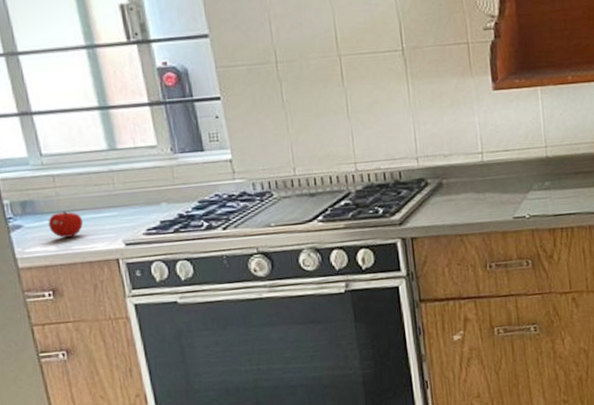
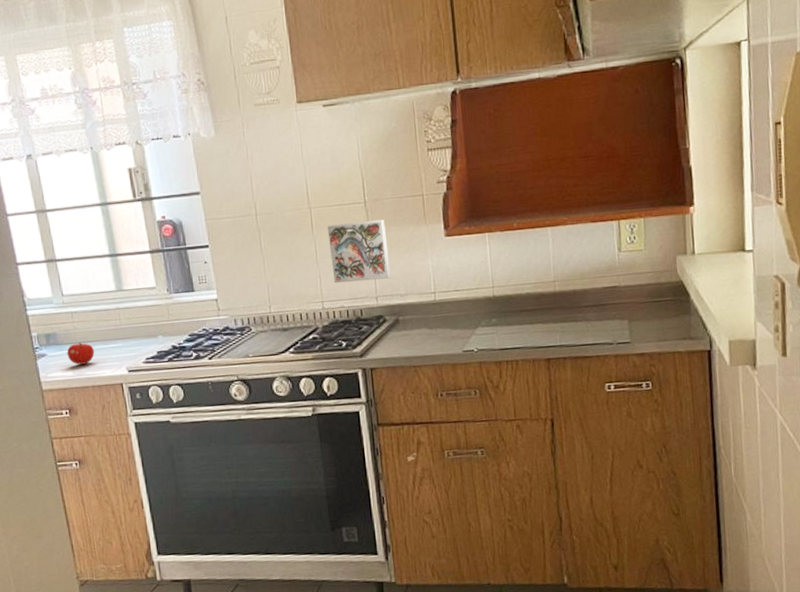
decorative tile: none [359,70,433,142] -> present [327,220,391,284]

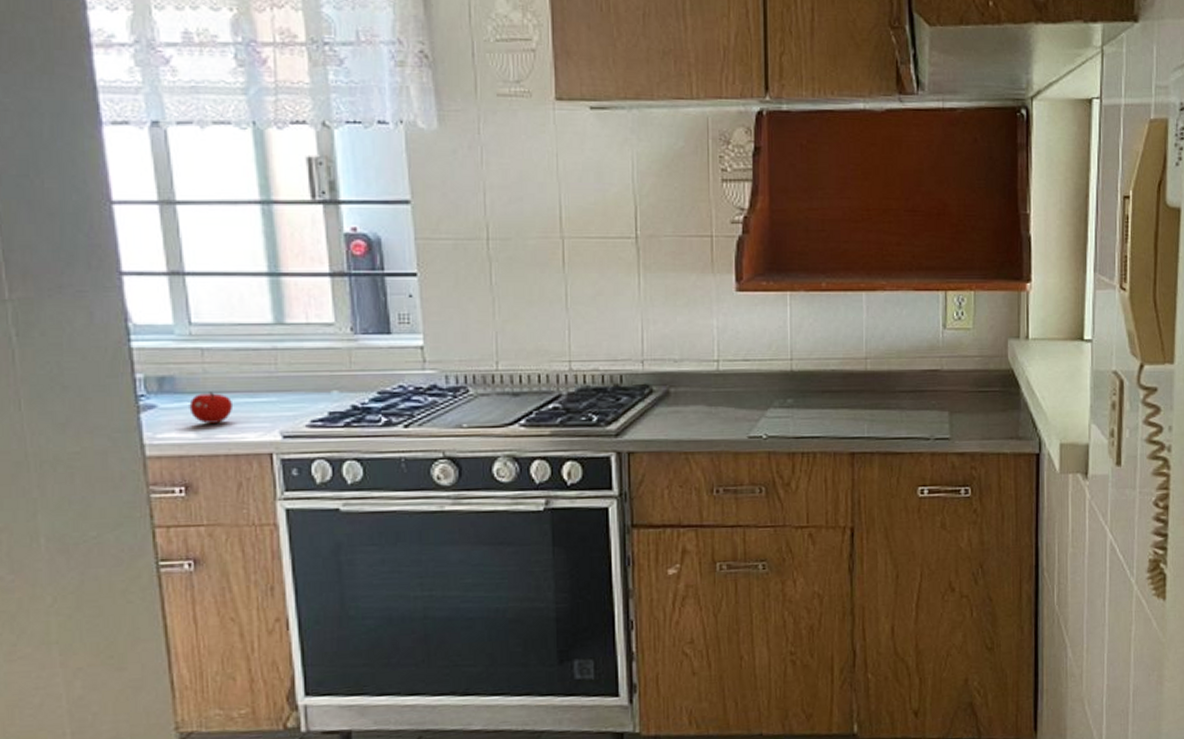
decorative tile: present [327,220,391,284] -> none [584,262,663,339]

